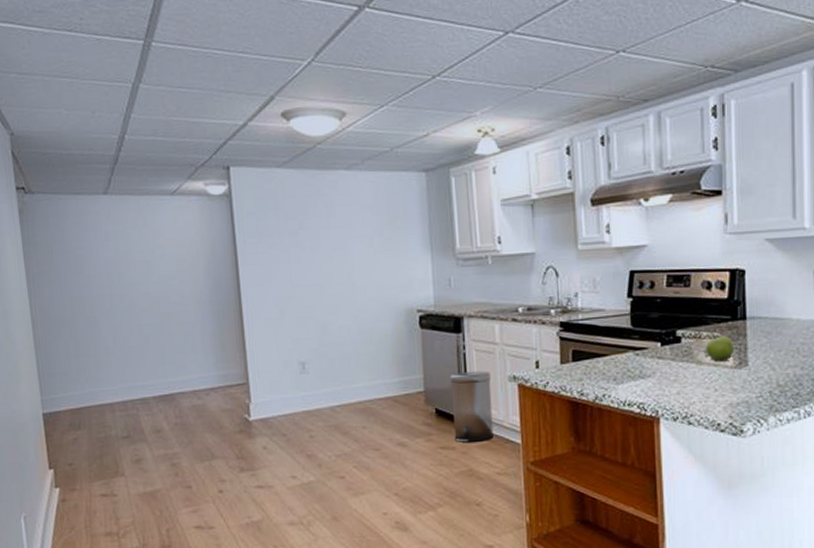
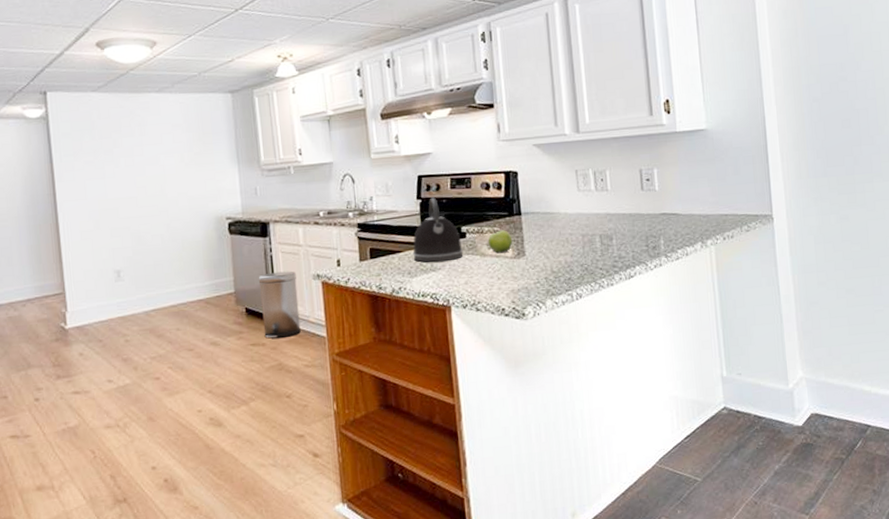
kettle: none [620,296,677,368] -> present [413,197,463,263]

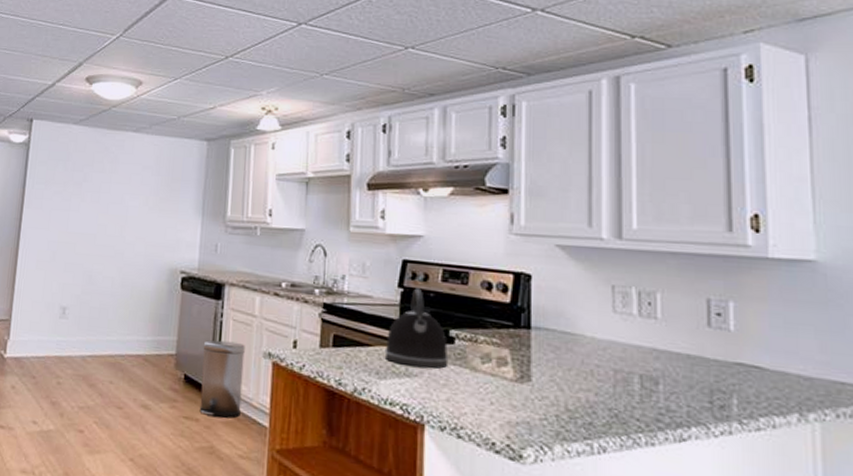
fruit: present [487,230,513,253] -> none [482,342,516,372]

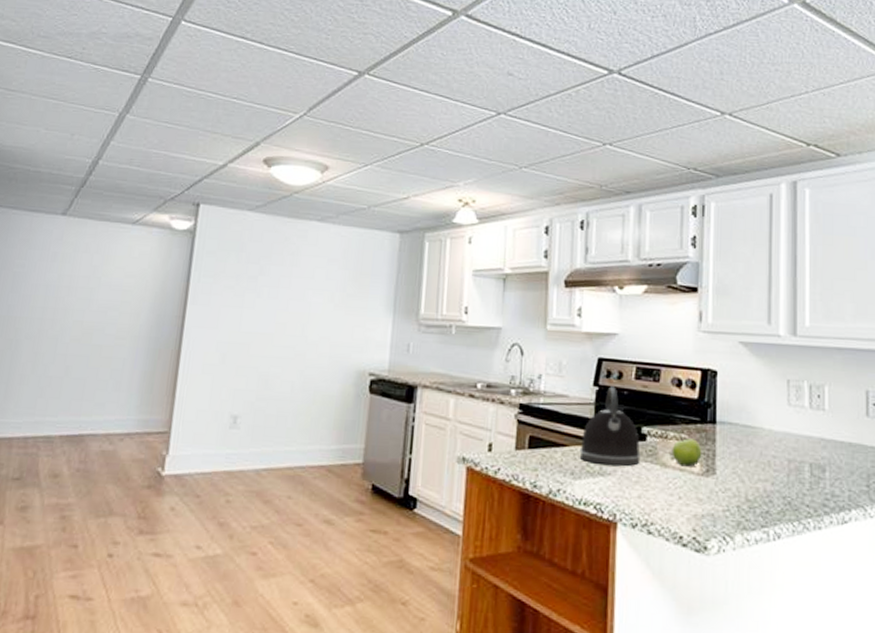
pedal bin: present [199,340,245,418] -> none [388,446,438,529]
fruit: none [482,342,516,372] -> present [671,438,702,467]

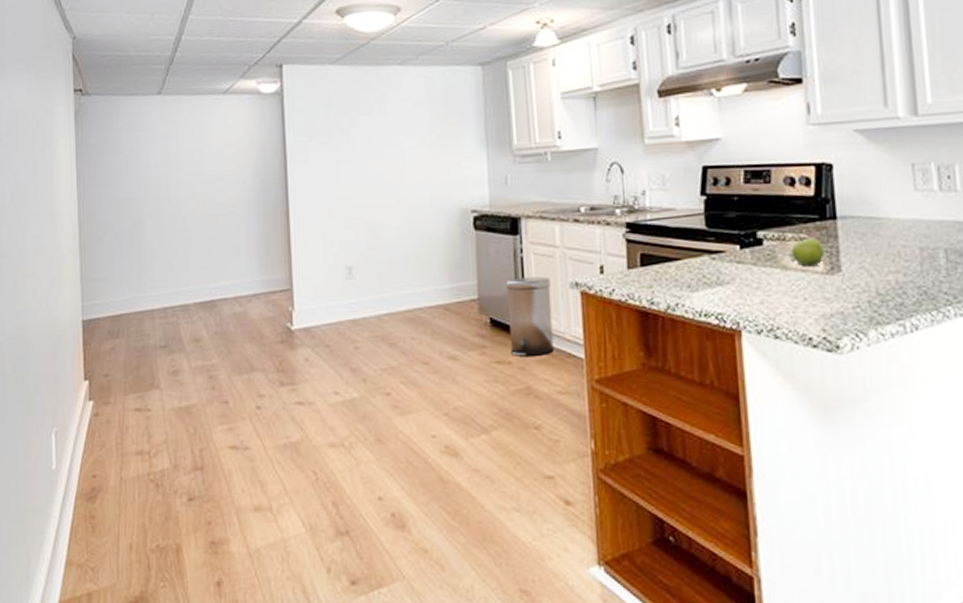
pedal bin: none [388,446,438,529] -> present [505,276,554,358]
kettle: present [579,386,641,466] -> none [694,193,759,274]

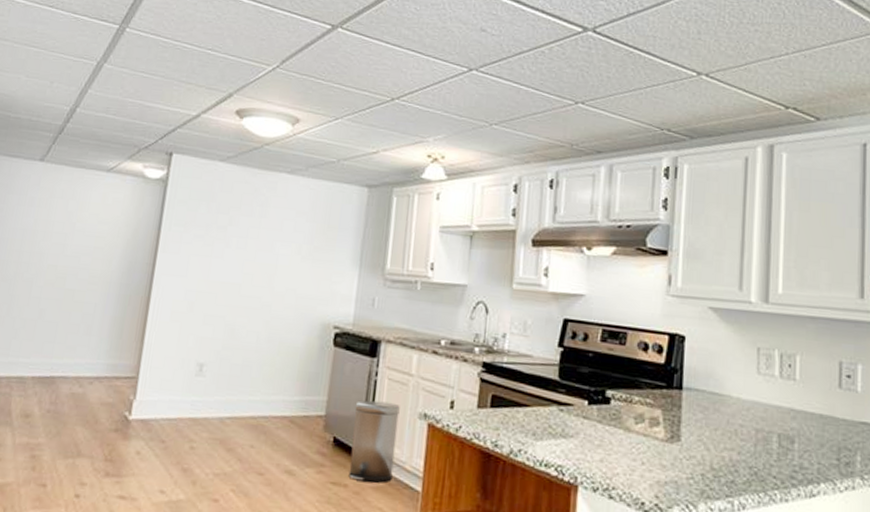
fruit: present [791,237,825,267] -> none [636,403,667,432]

